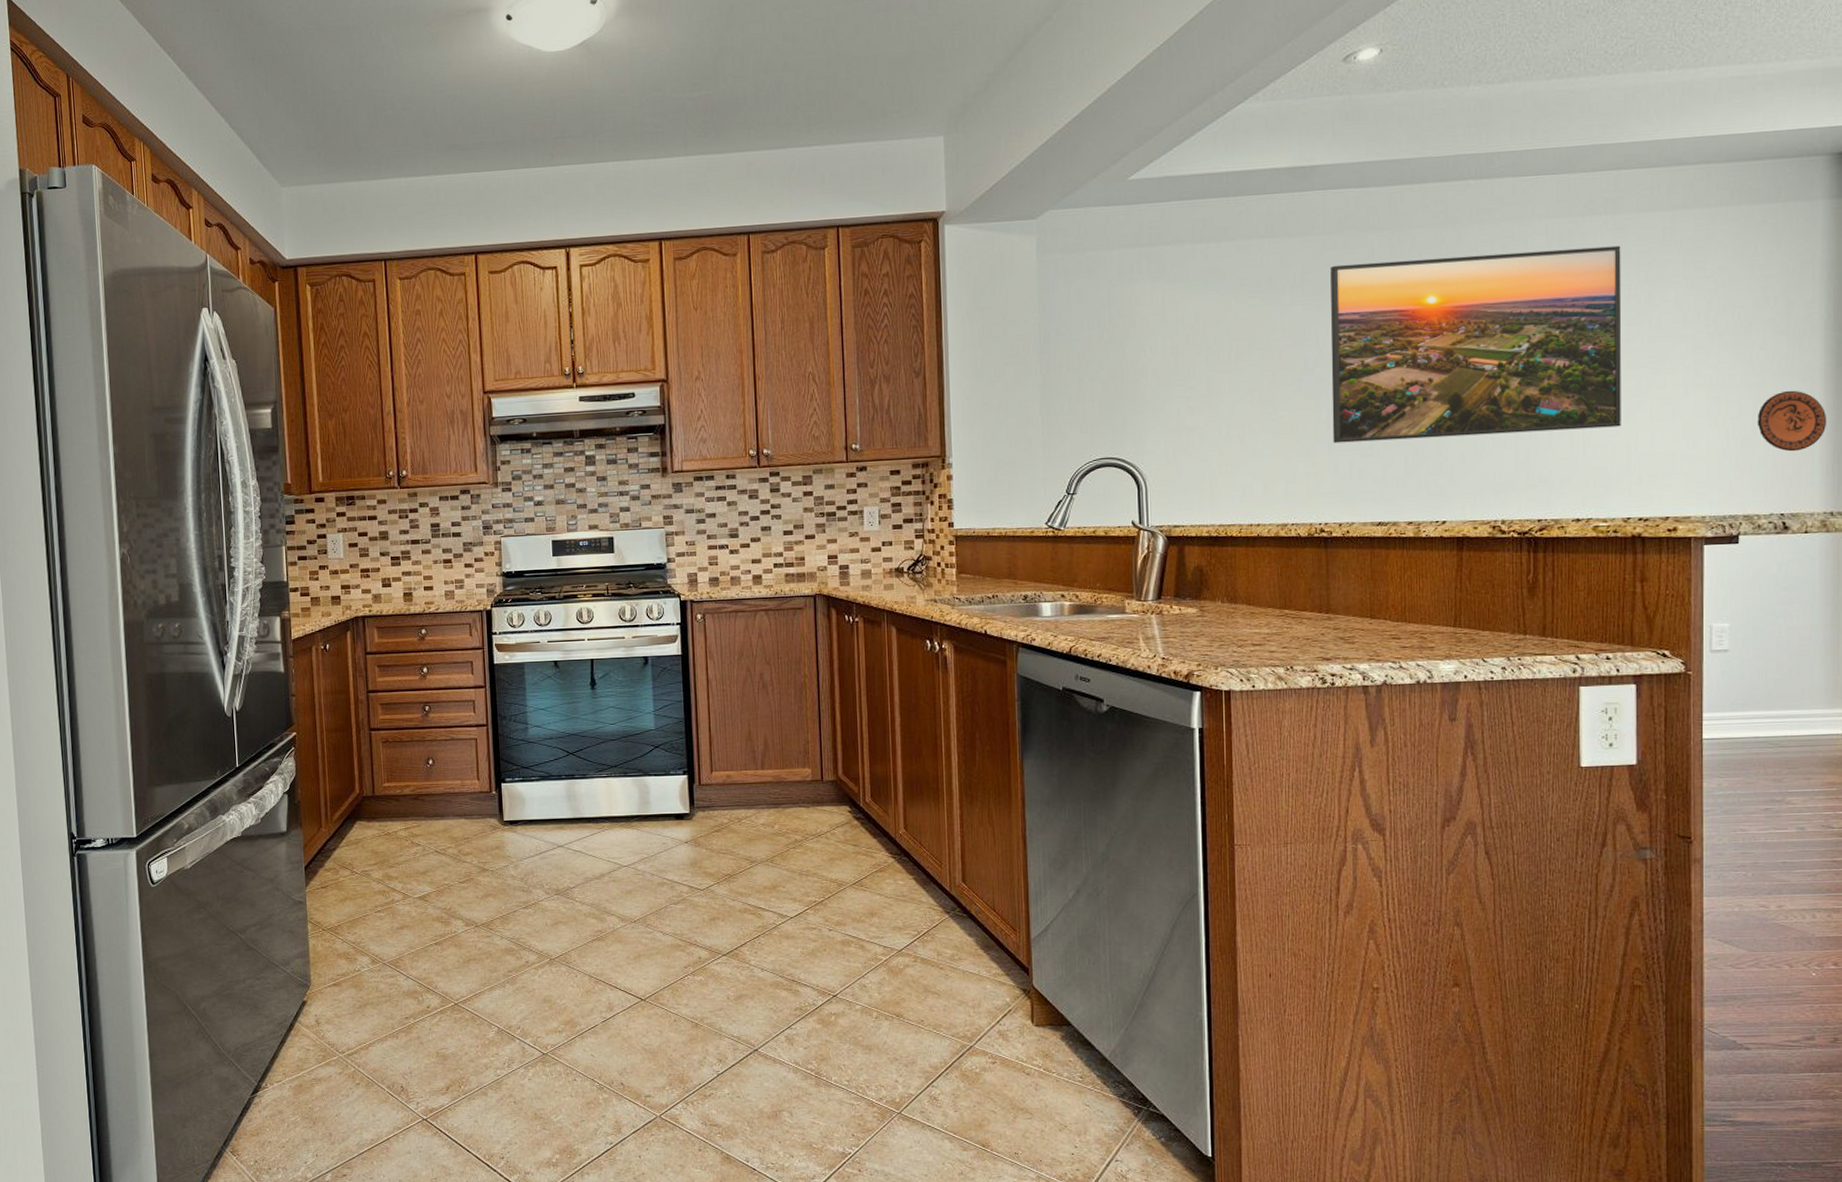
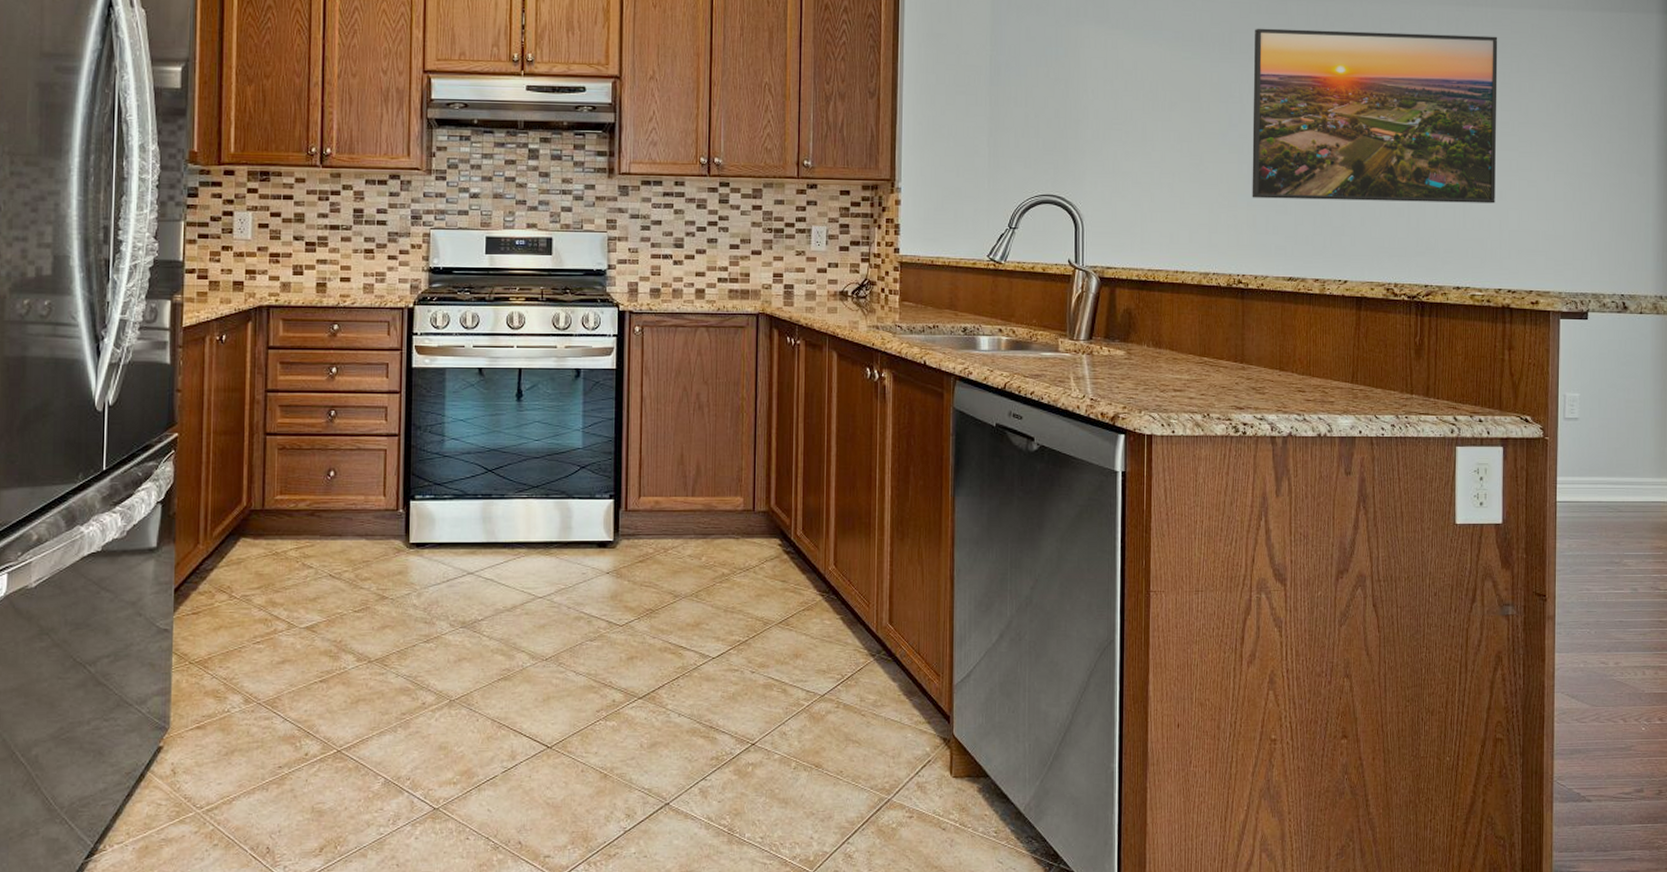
decorative plate: present [1757,390,1827,452] -> none [1603,182,1658,238]

